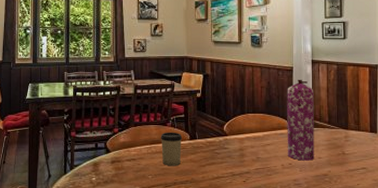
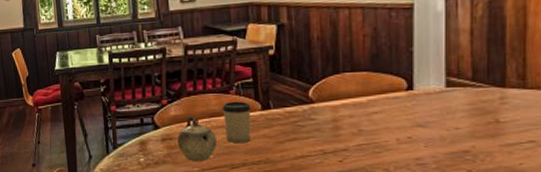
teapot: none [123,142,155,181] -> present [176,116,217,162]
gas cylinder: present [287,79,314,161] -> none [404,20,449,133]

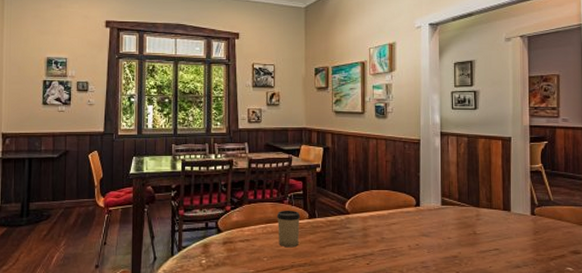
teapot: present [176,116,217,162] -> none [236,221,270,264]

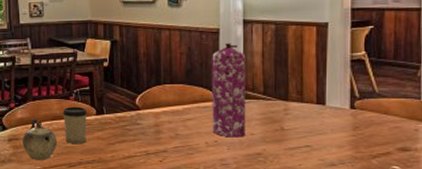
teapot: none [236,221,270,264] -> present [22,118,57,161]
gas cylinder: none [414,153,443,241] -> present [212,43,246,138]

